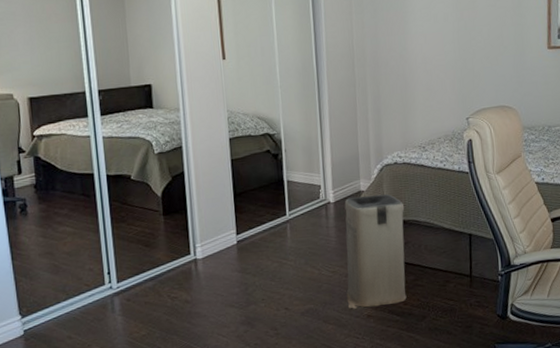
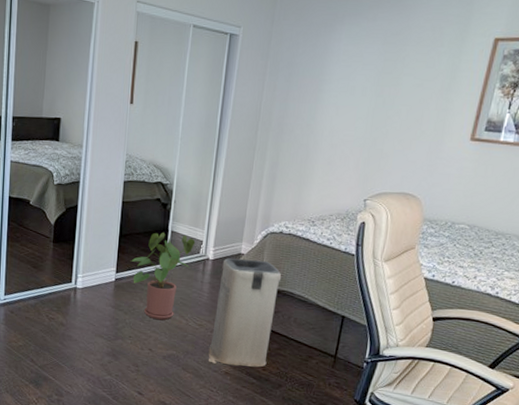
house plant: none [250,182,314,276] -> present [131,233,196,320]

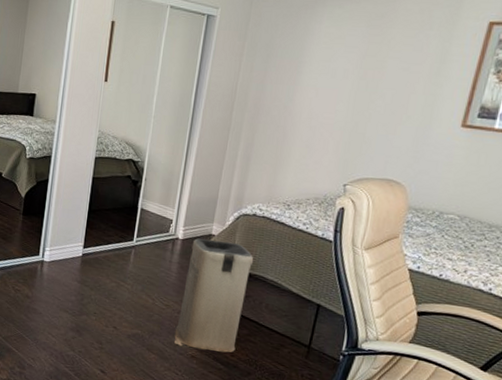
house plant: present [131,233,196,320] -> none [99,210,165,298]

